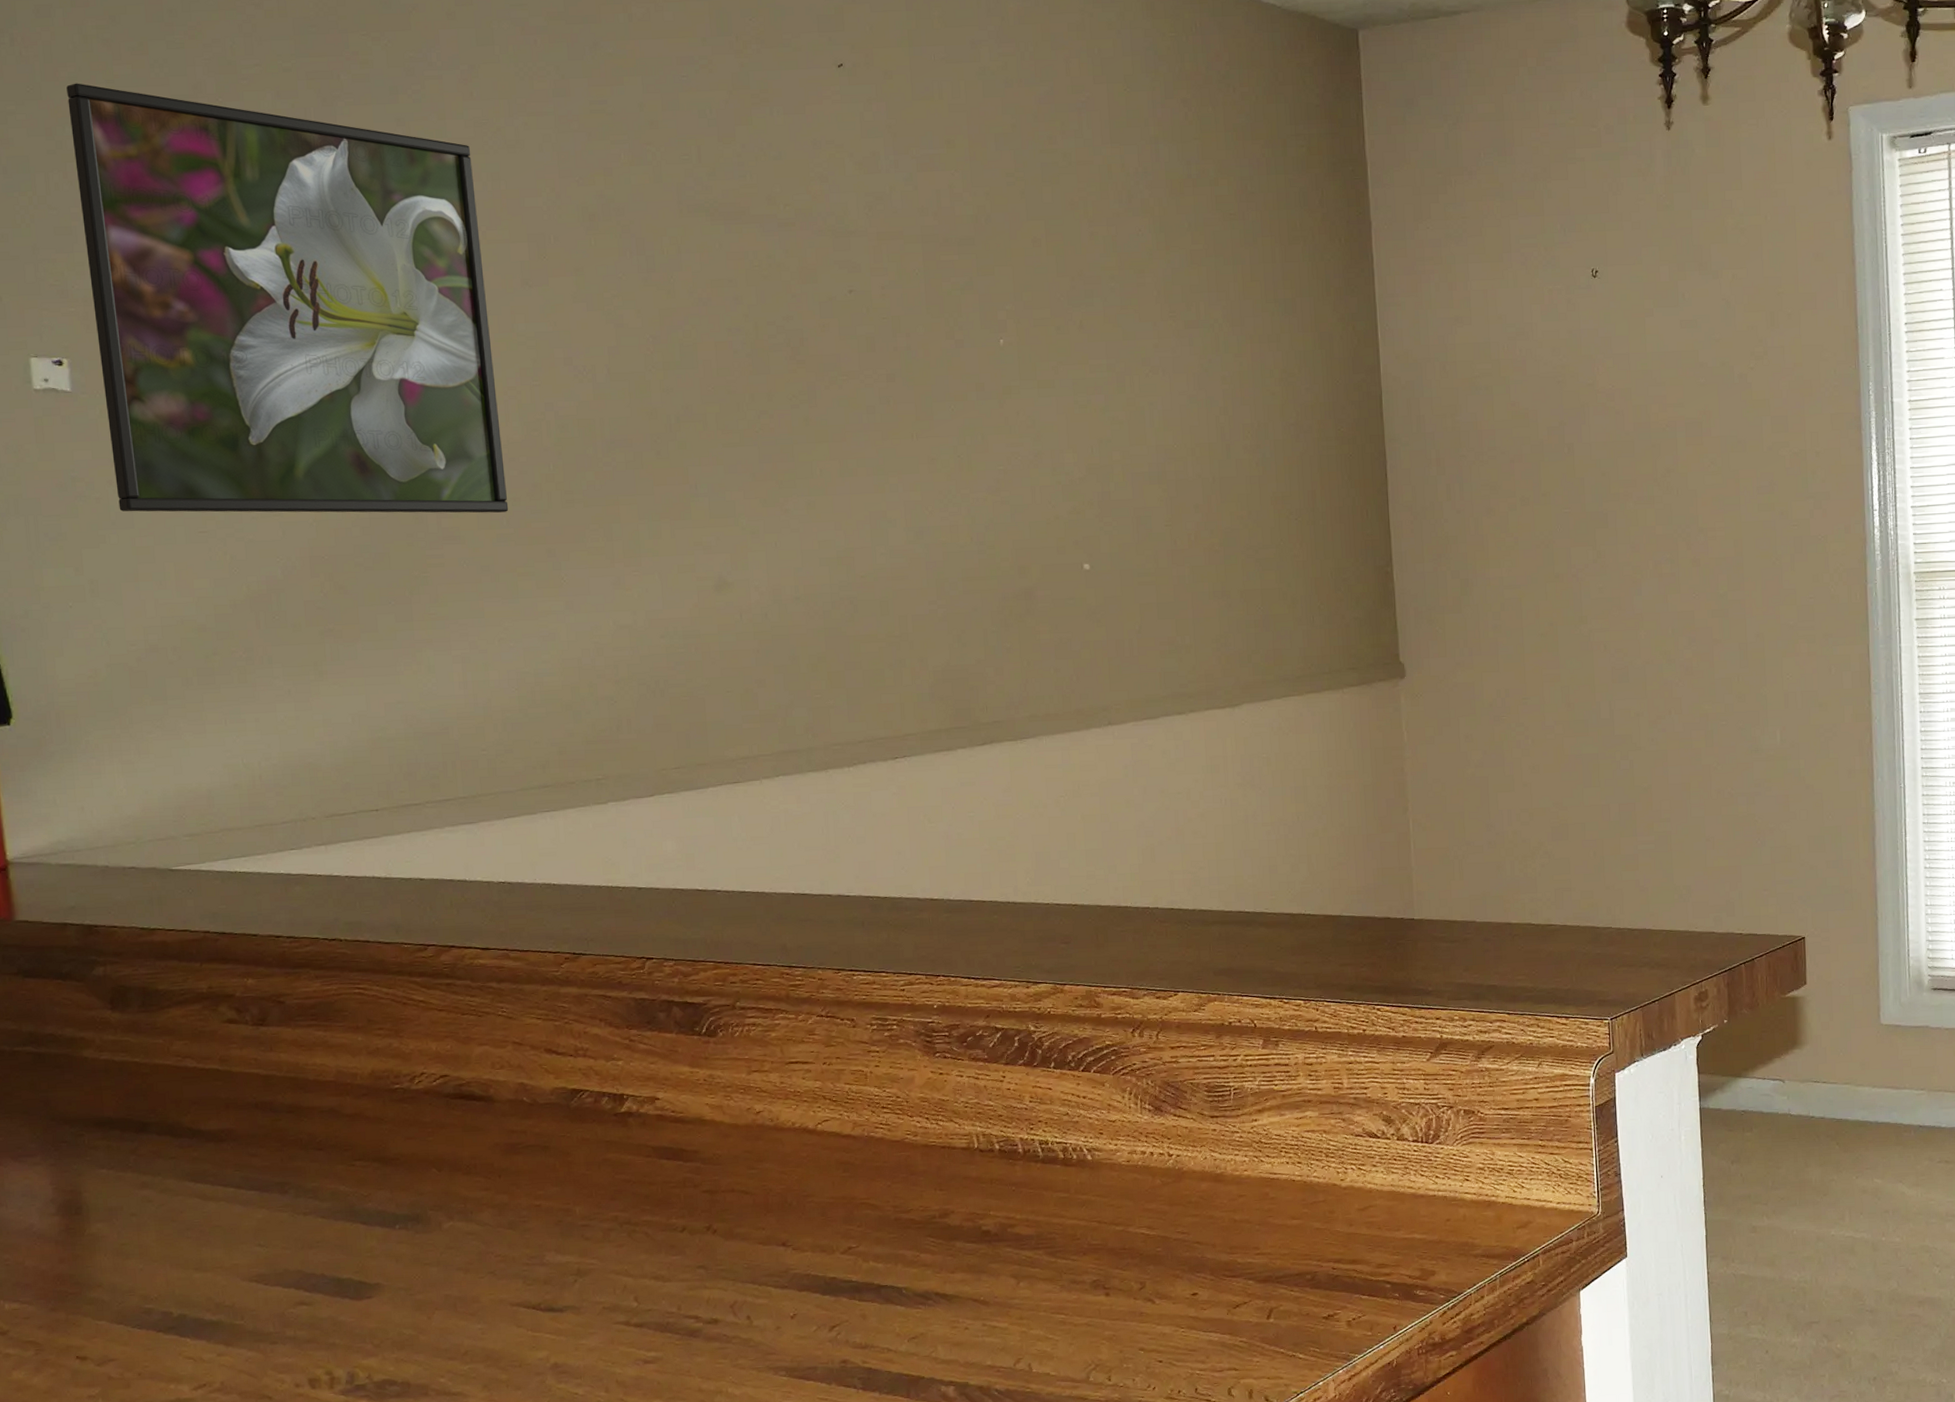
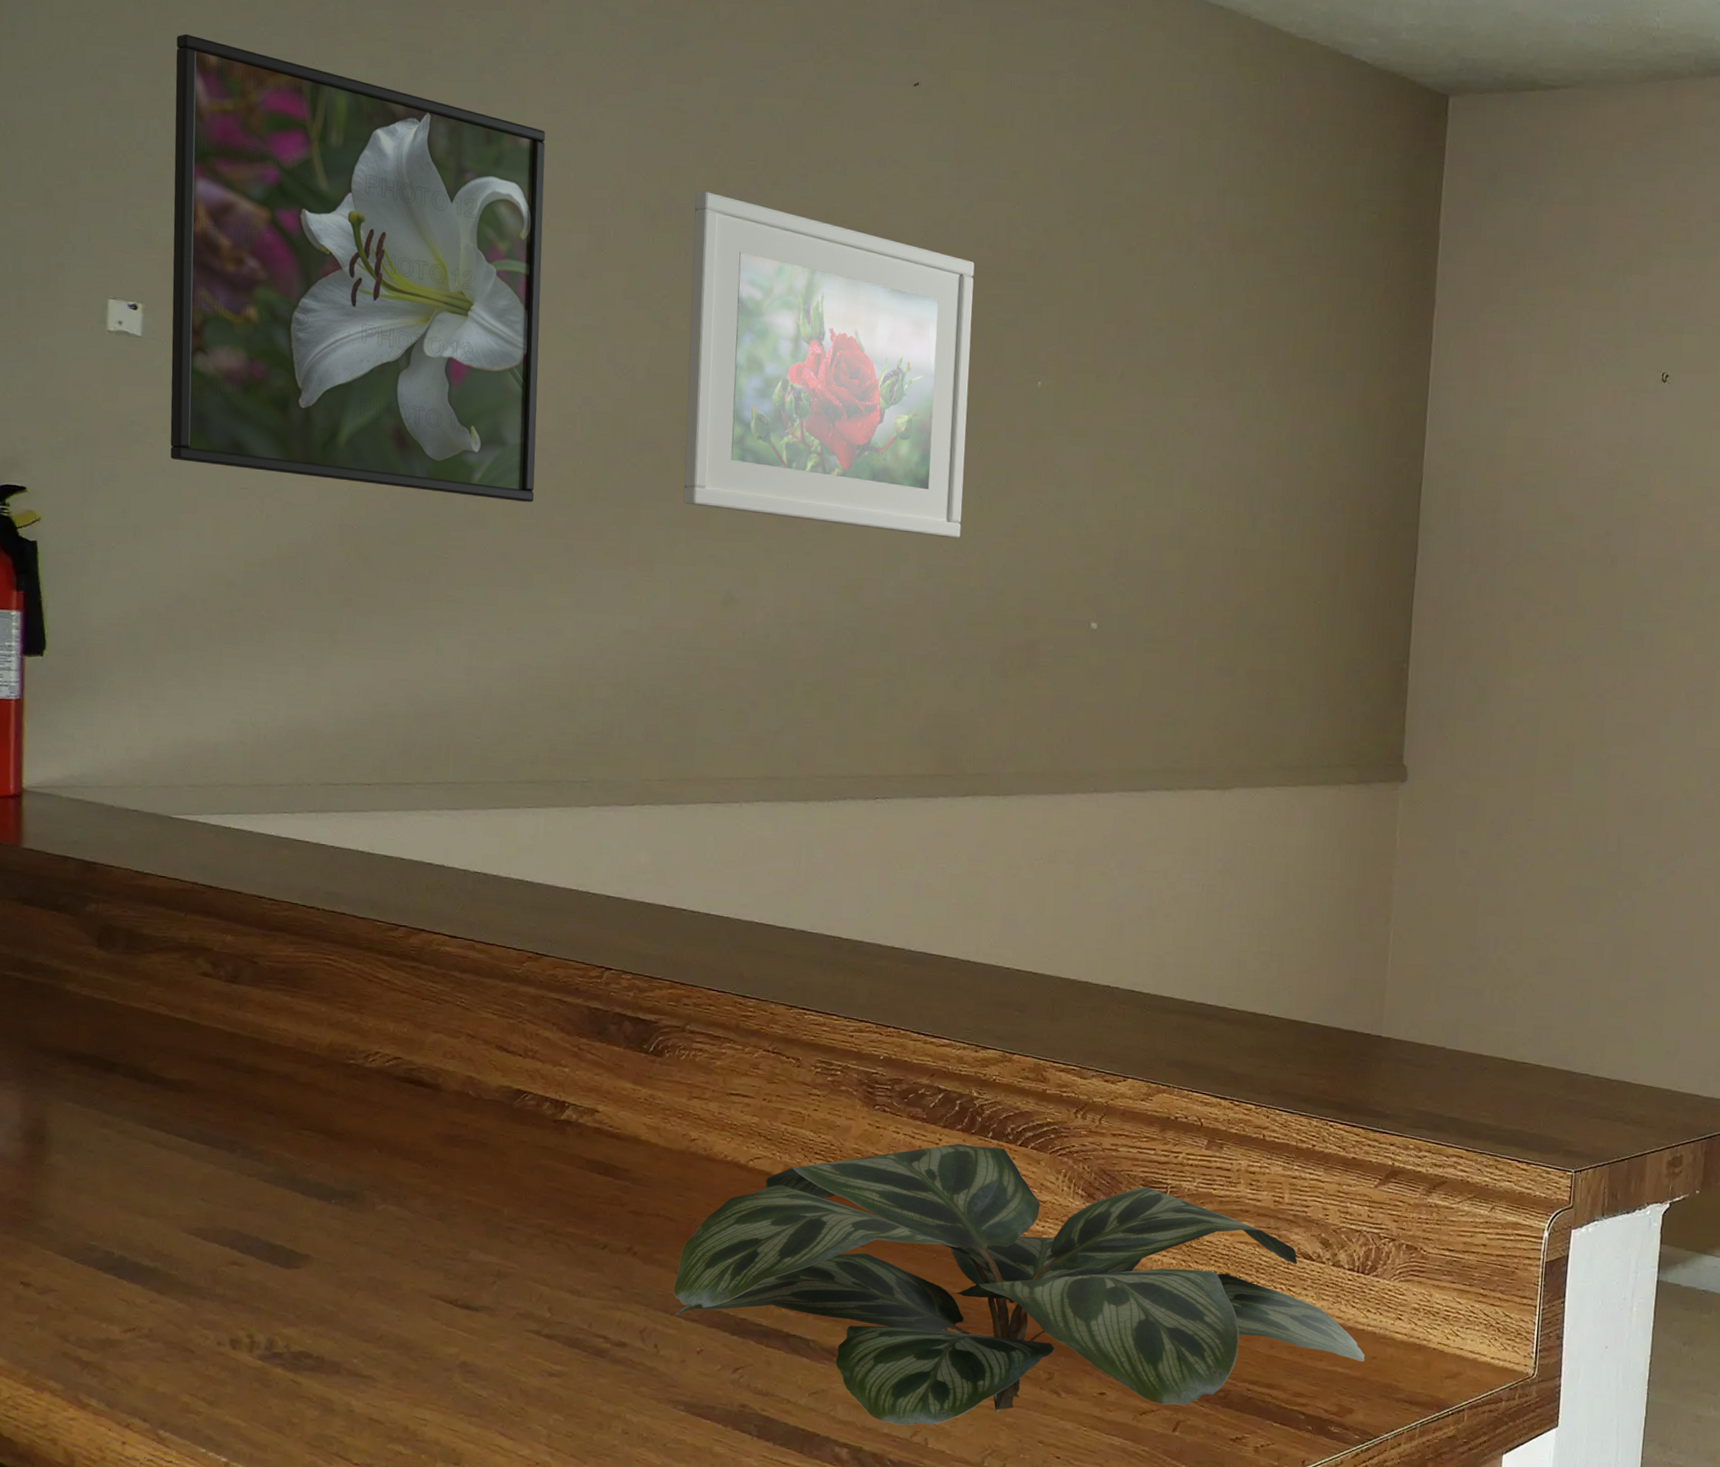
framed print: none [632,189,944,500] -> present [683,191,975,539]
plant: none [758,1076,1439,1356] -> present [673,1143,1365,1426]

